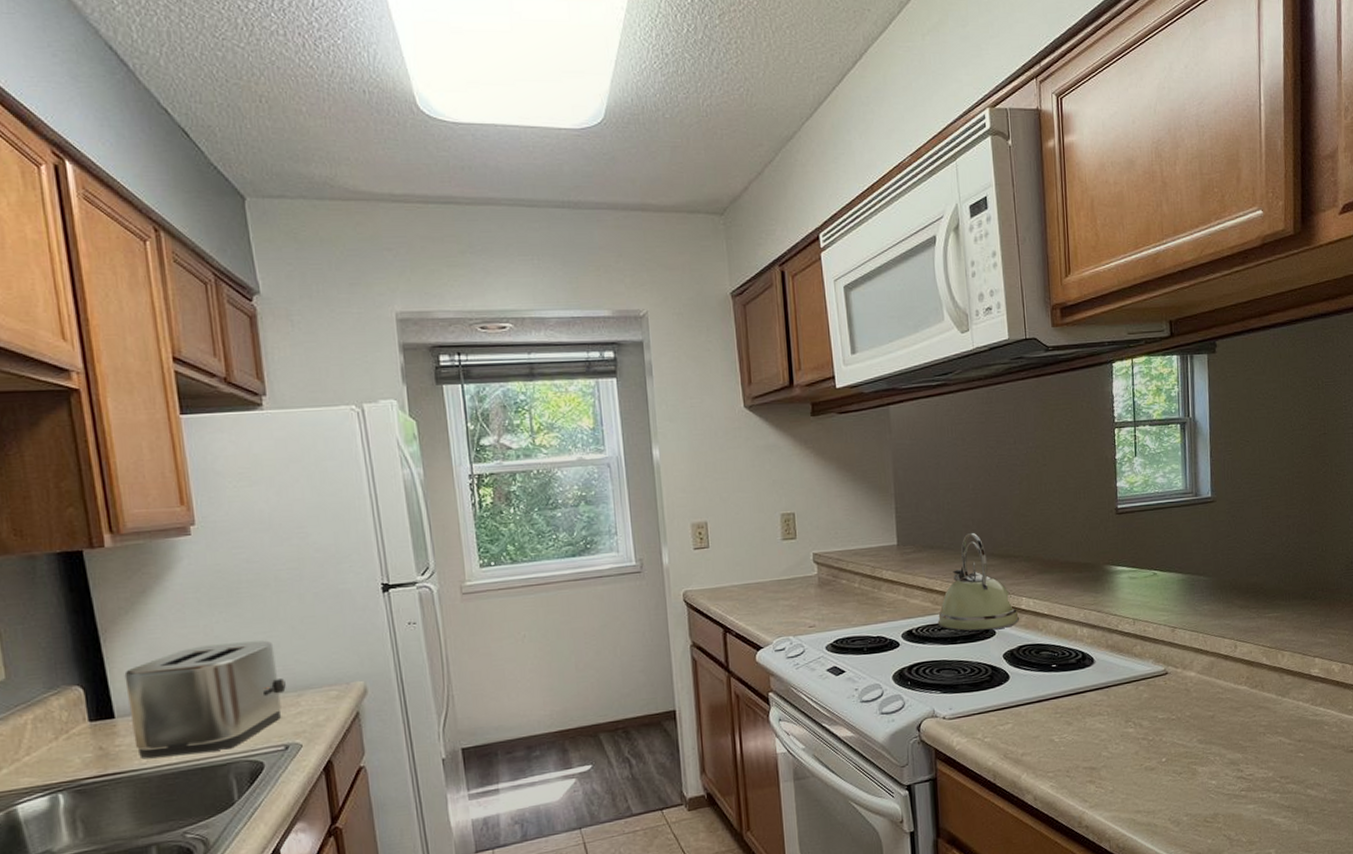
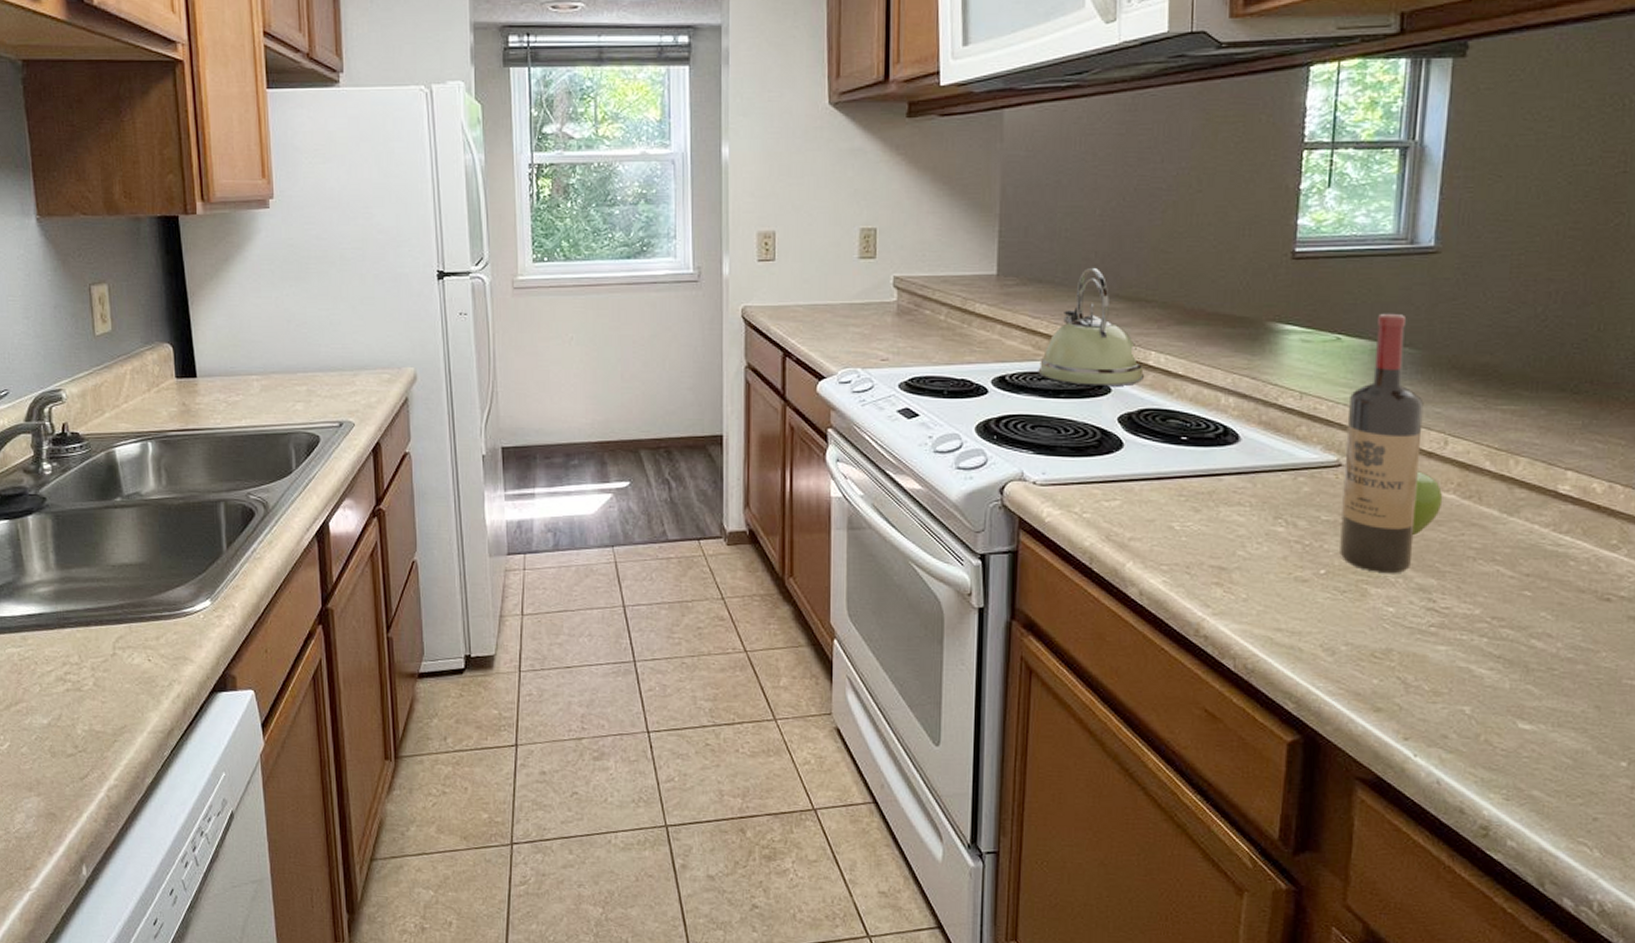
toaster: present [124,640,286,759] -> none [207,317,343,420]
wine bottle: none [1167,550,1223,755] -> present [1340,313,1424,574]
fruit: none [1218,671,1239,721] -> present [1412,471,1443,535]

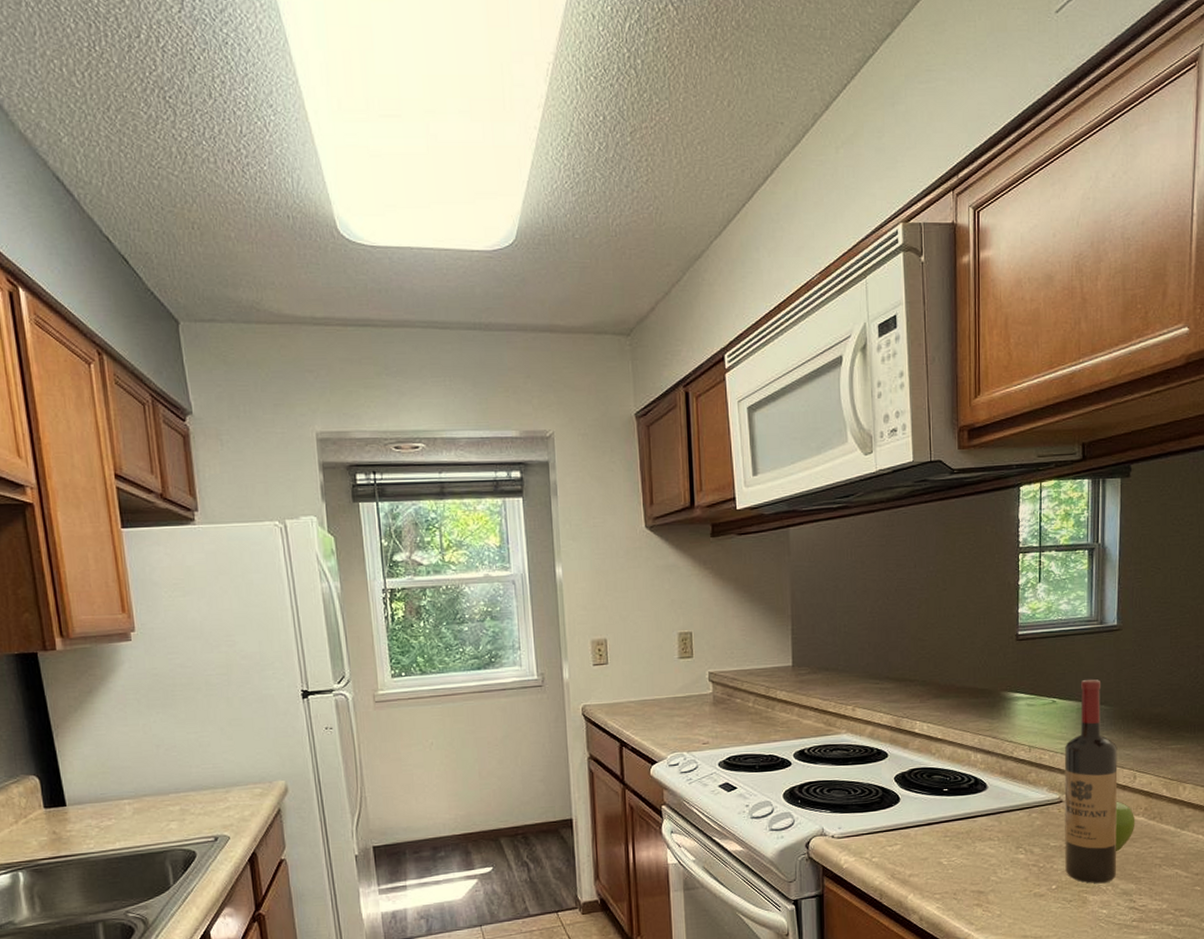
kettle: present [1038,267,1145,387] -> none [830,655,913,754]

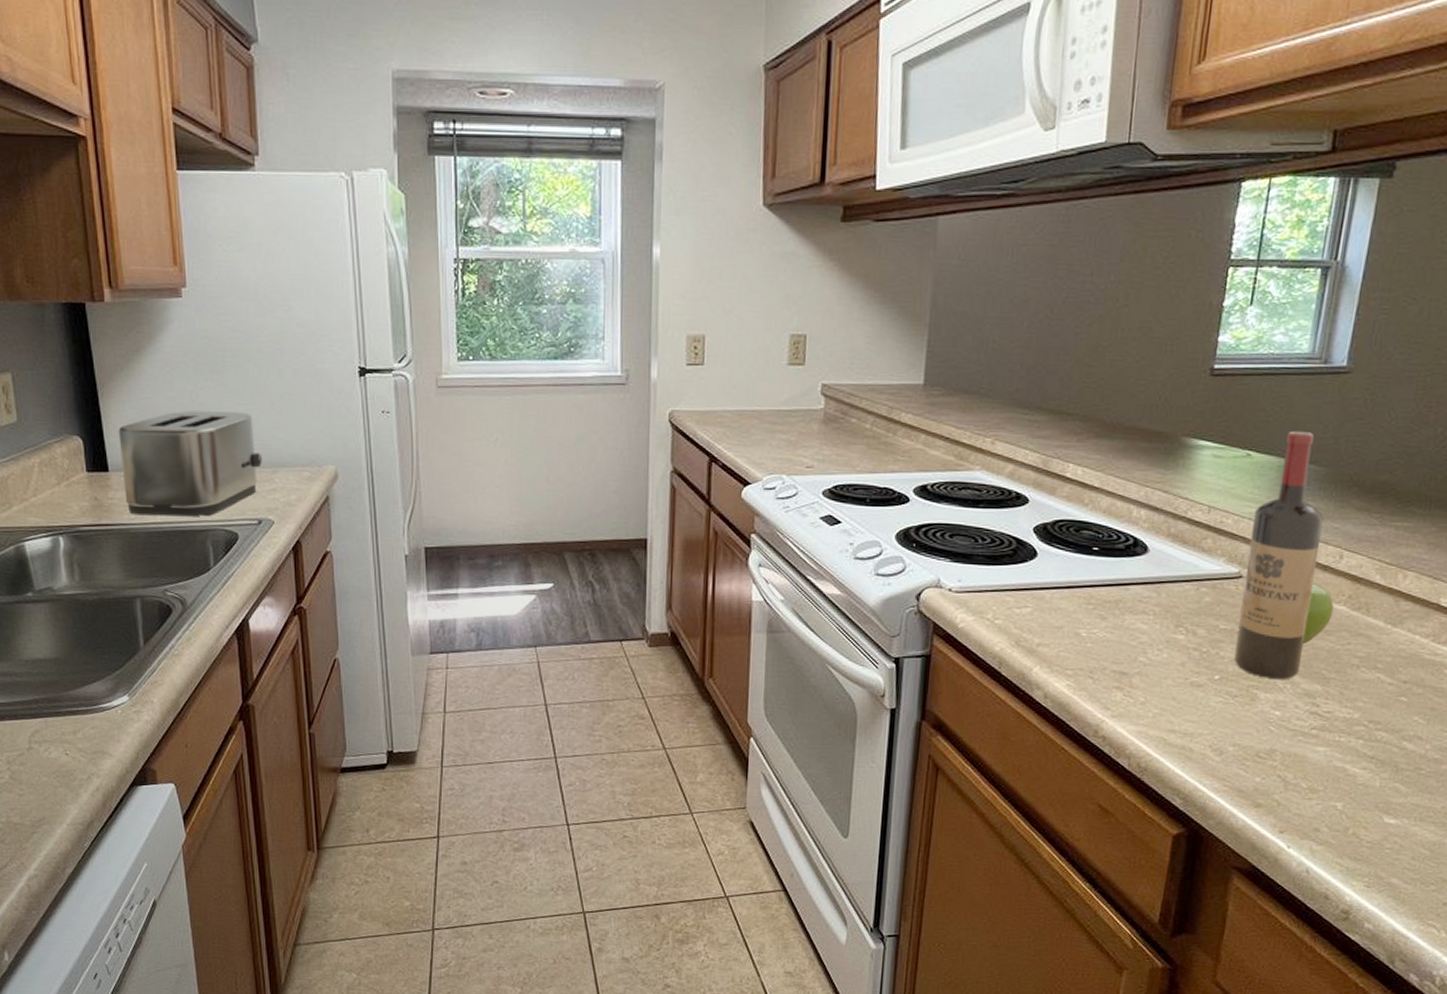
toaster: none [74,740,215,844] -> present [118,411,262,517]

